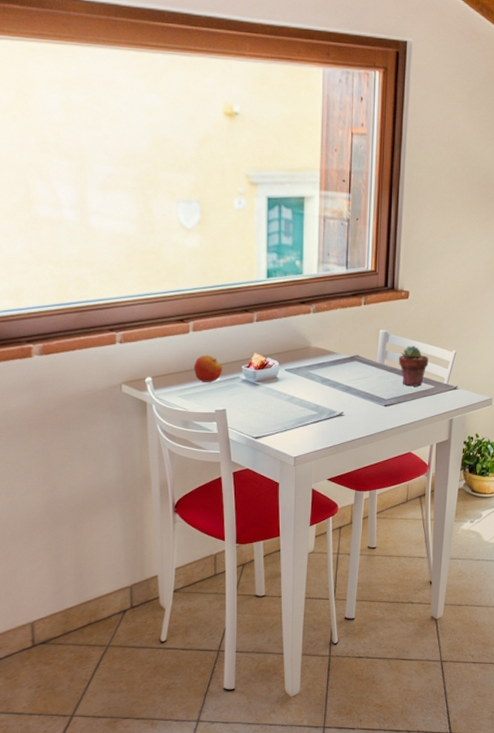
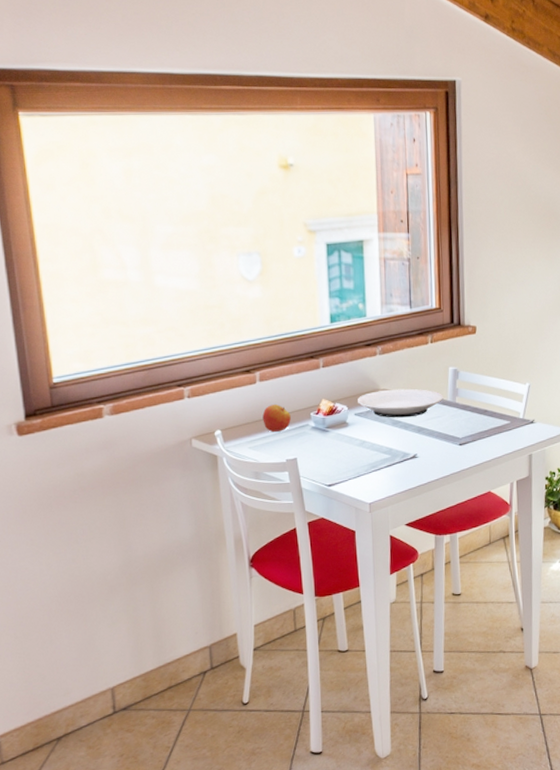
plate: none [288,347,373,376] -> present [357,388,443,418]
potted succulent: present [398,345,429,387] -> none [470,380,502,423]

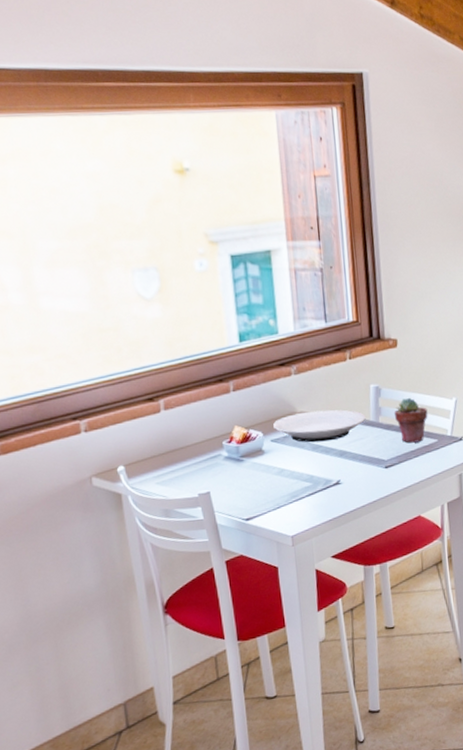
apple: present [262,404,291,432] -> none [169,434,201,465]
potted succulent: none [470,380,502,423] -> present [393,397,428,443]

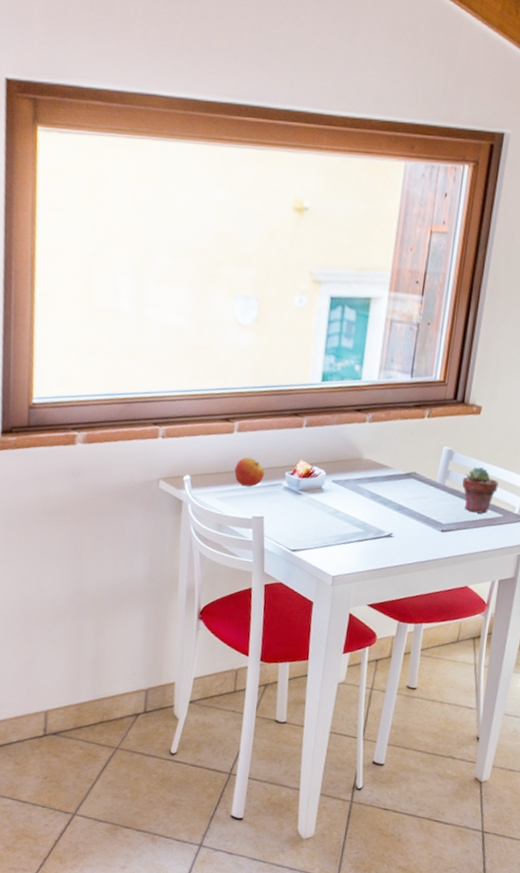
apple: none [169,434,201,465] -> present [234,457,265,487]
plate: present [272,409,366,443] -> none [336,460,432,494]

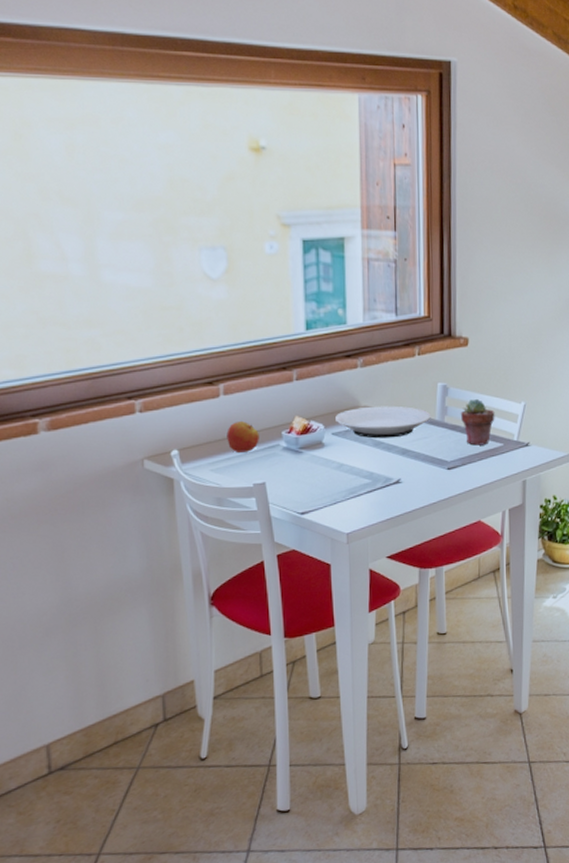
plate: none [336,460,432,494] -> present [334,405,431,439]

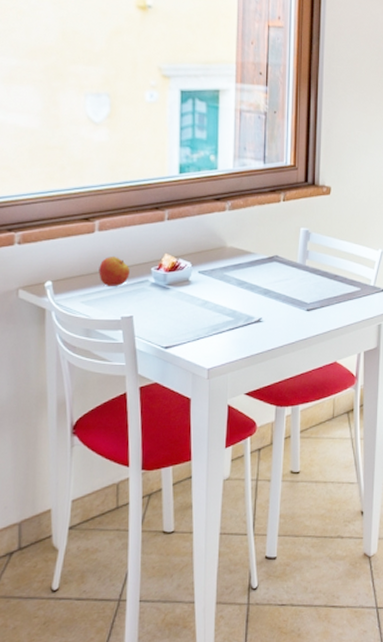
plate: present [334,405,431,439] -> none [201,247,293,278]
potted succulent: present [460,398,495,446] -> none [320,244,353,289]

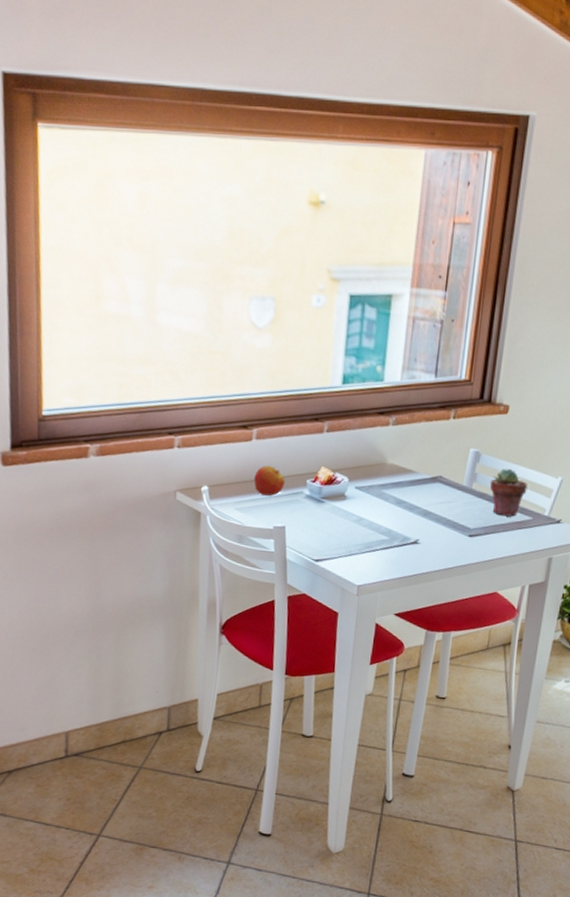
potted succulent: none [320,244,353,289] -> present [490,468,528,517]

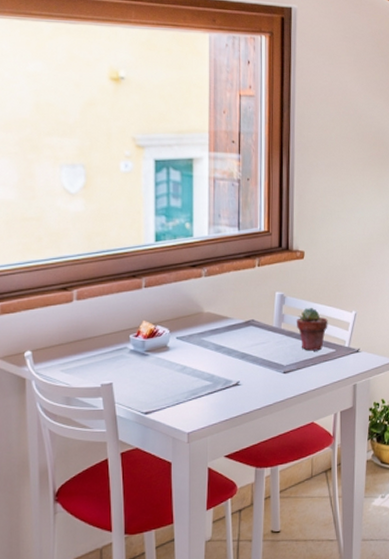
apple: present [254,466,285,496] -> none [78,325,108,354]

